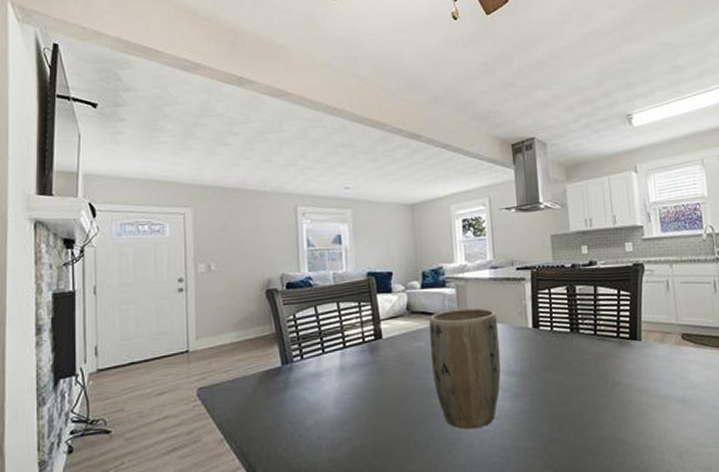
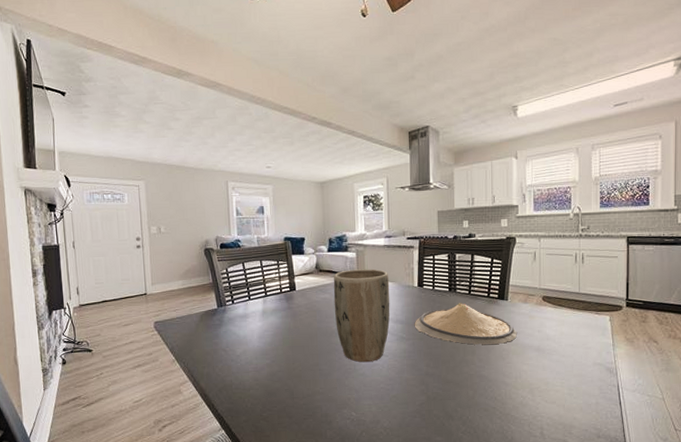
plate: none [531,346,656,399] -> present [414,303,517,345]

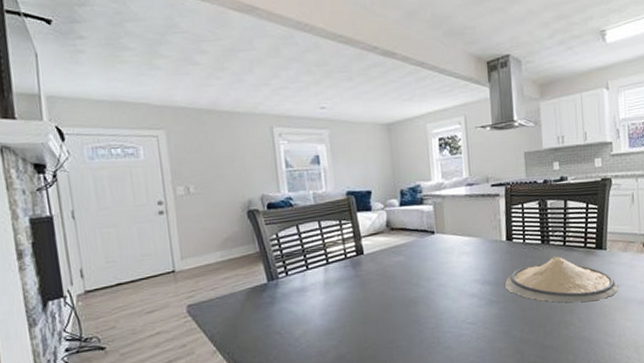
plant pot: present [333,269,390,363] -> none [408,223,477,334]

